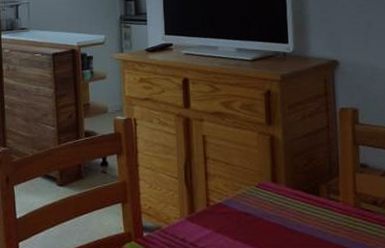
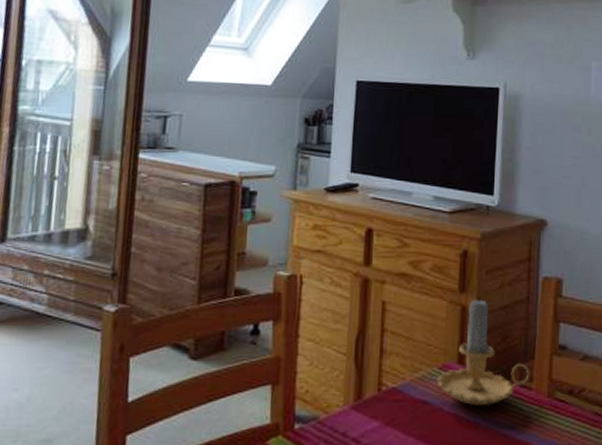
candle: none [255,129,336,215] -> present [436,298,530,405]

